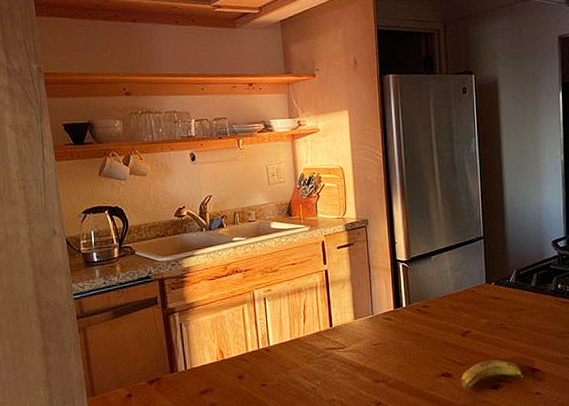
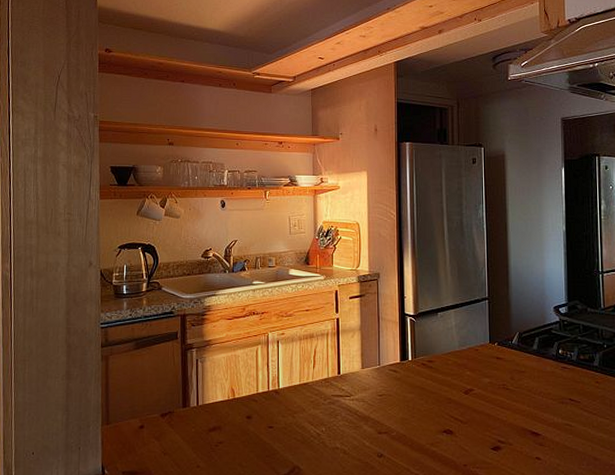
banana: present [461,360,524,389] -> none [462,420,525,448]

